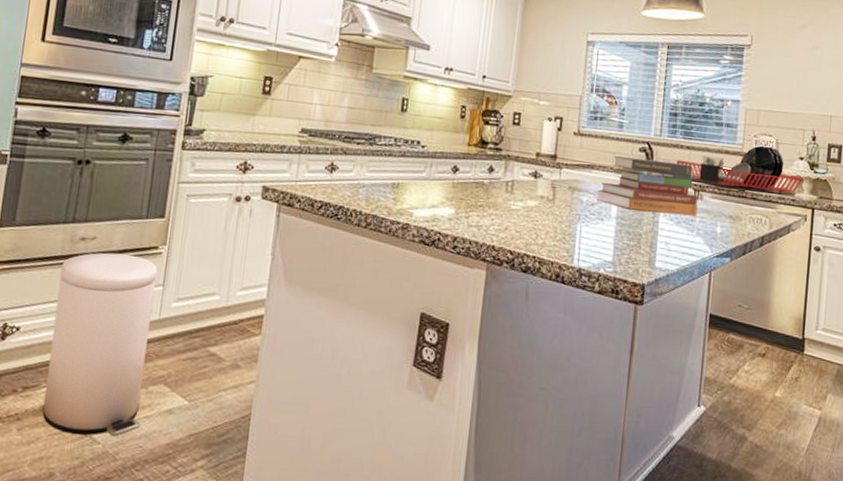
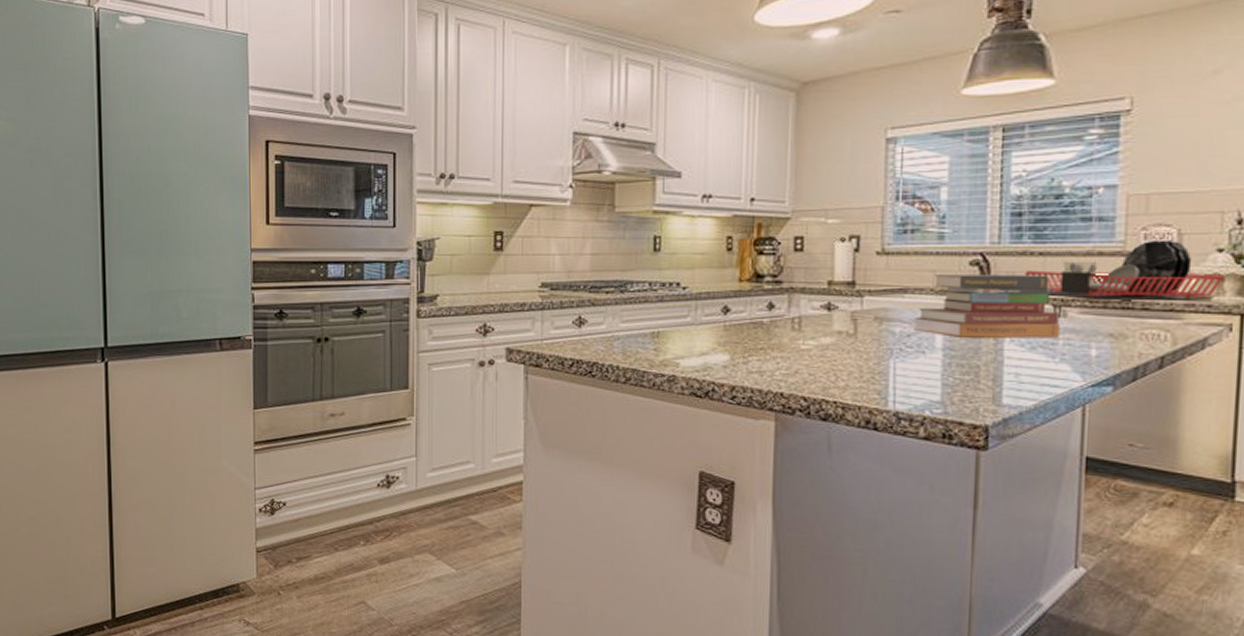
pedal bin: present [42,252,158,437] -> none [316,427,411,604]

